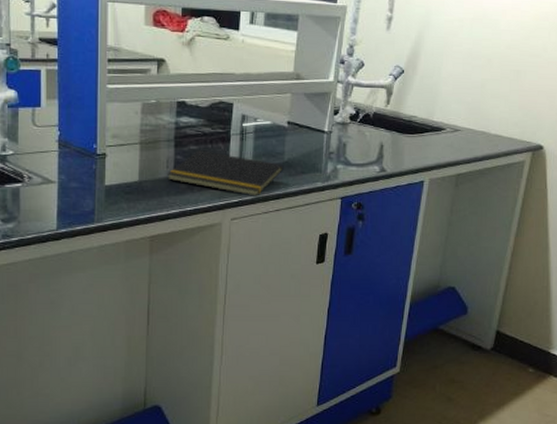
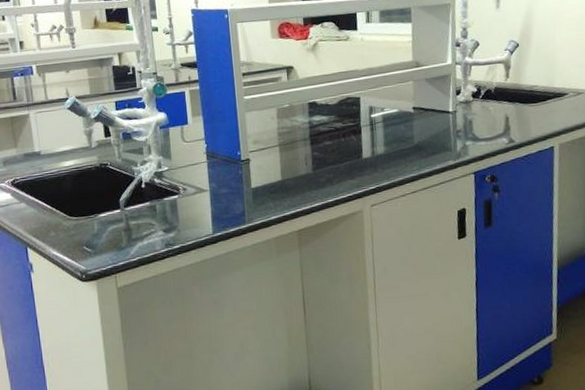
notepad: present [168,150,284,197] -> none [307,144,415,182]

